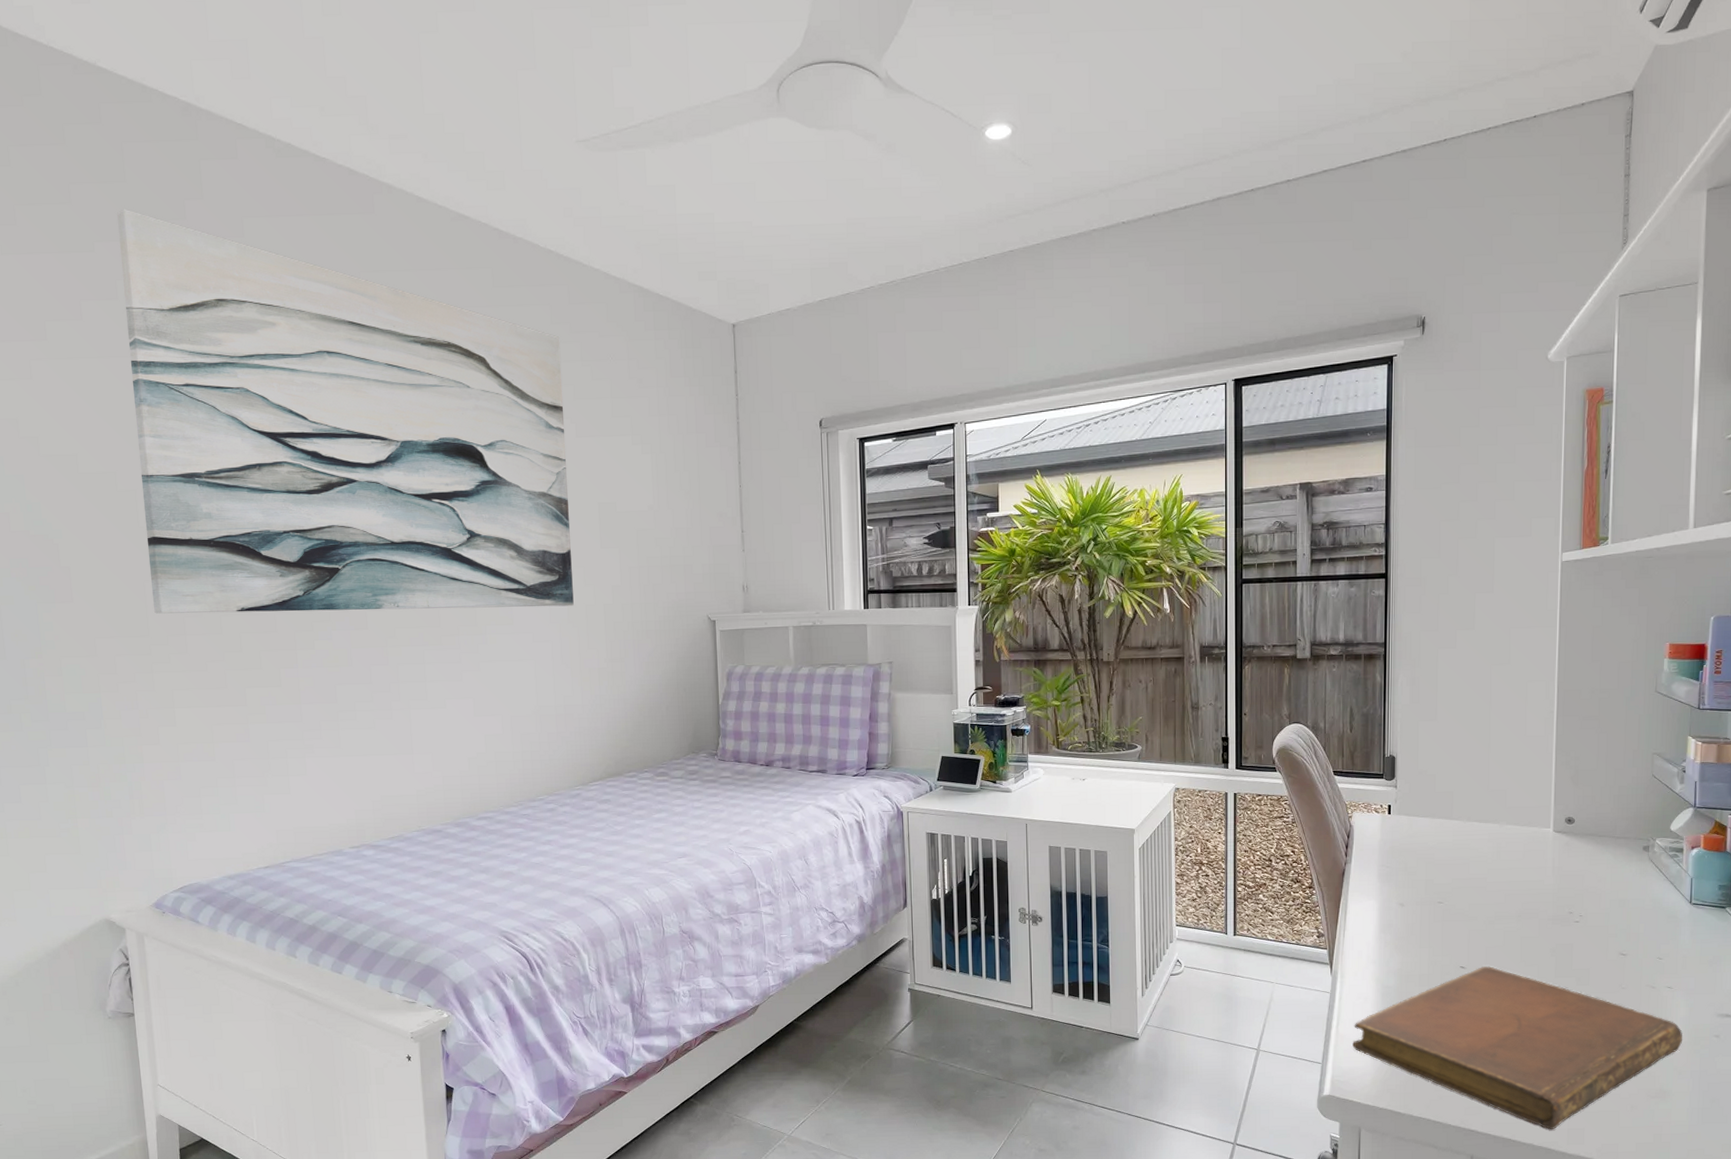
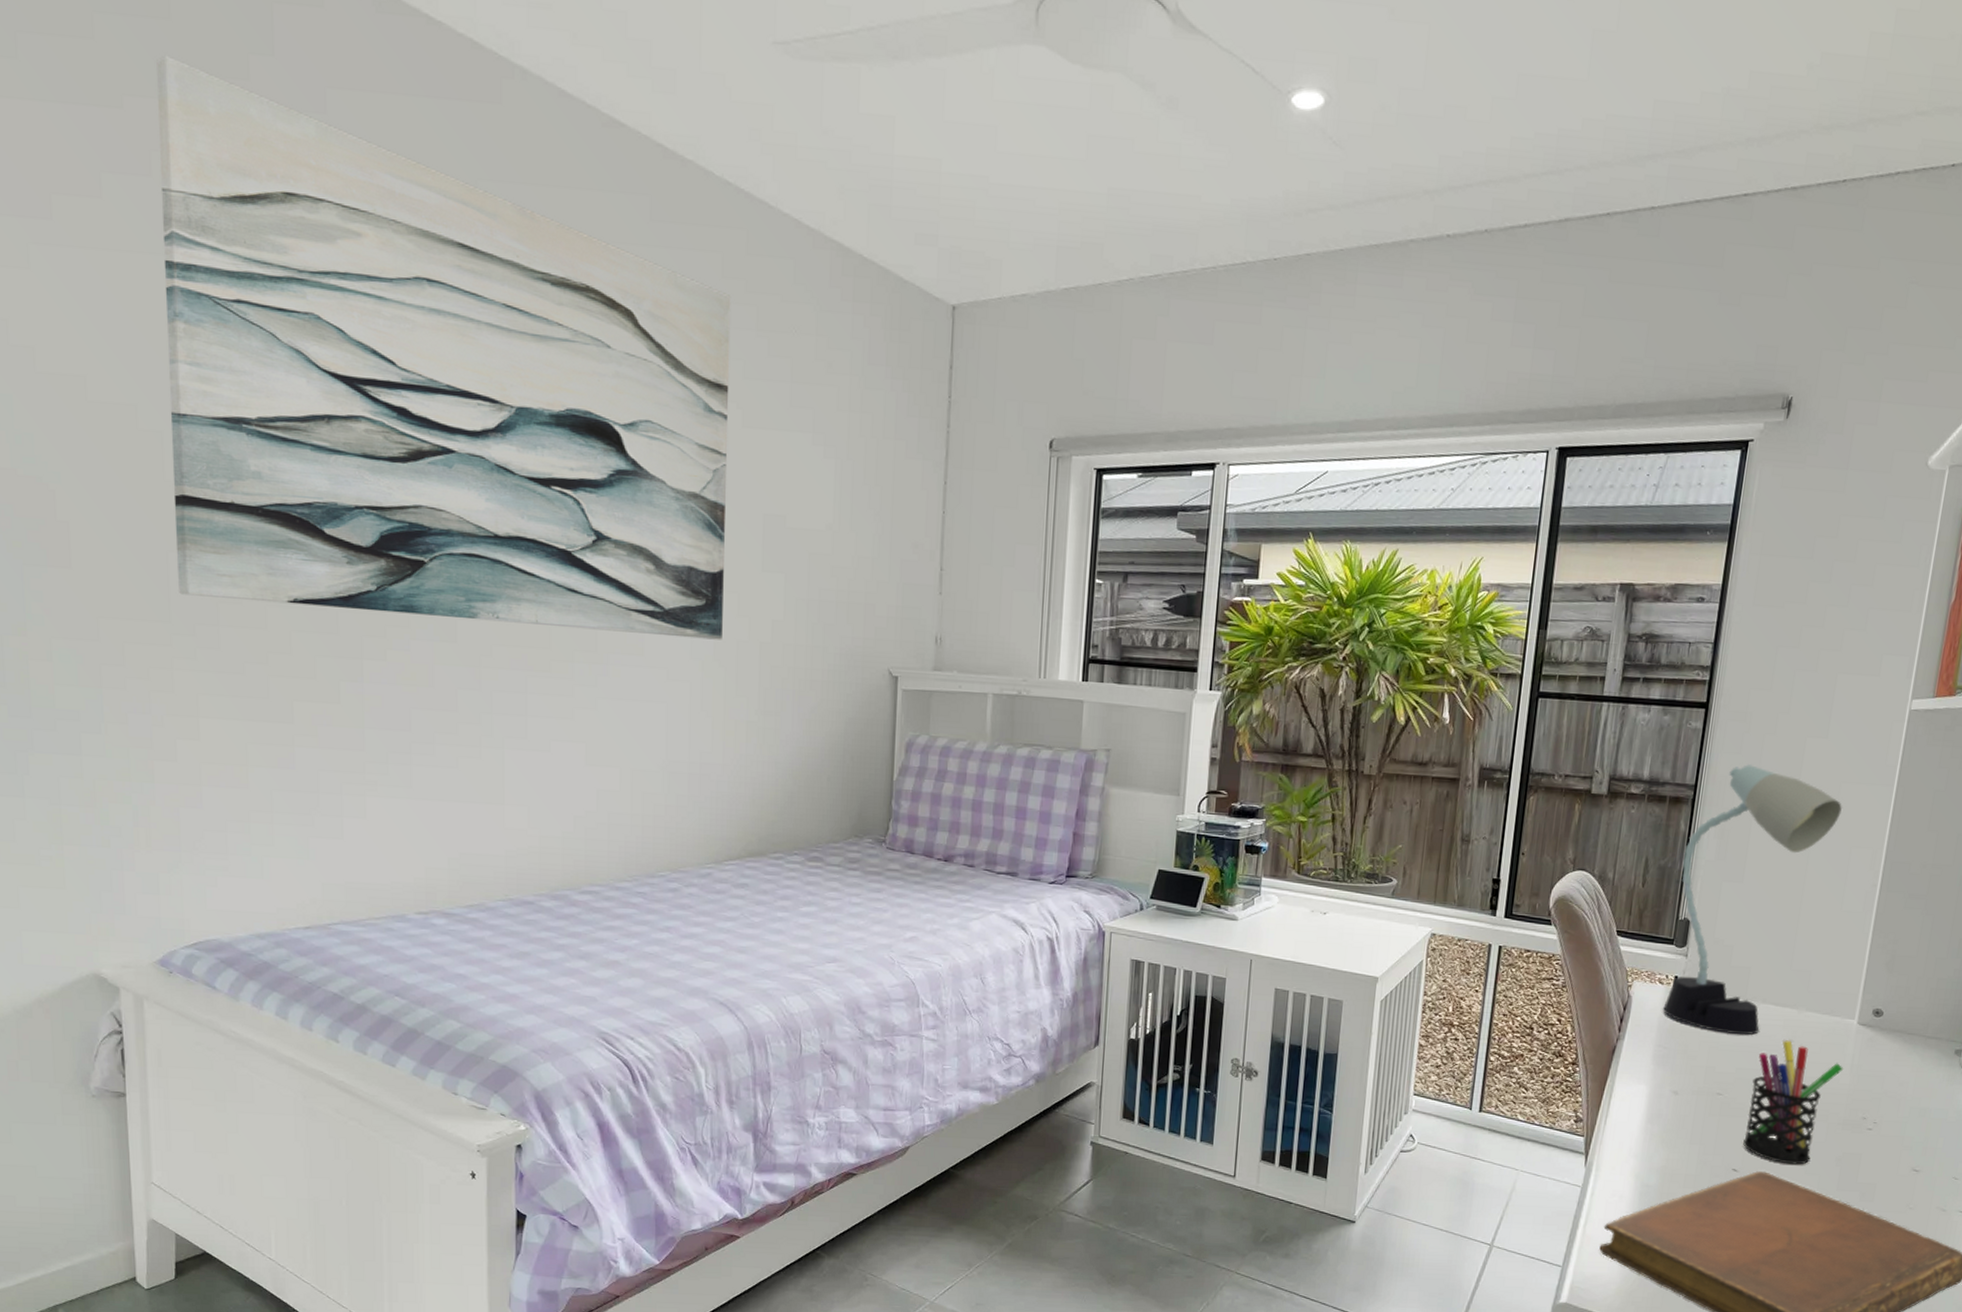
desk lamp: none [1382,621,1515,851] -> present [1663,765,1843,1036]
pen holder: none [1467,851,1547,958] -> present [1743,1040,1844,1165]

